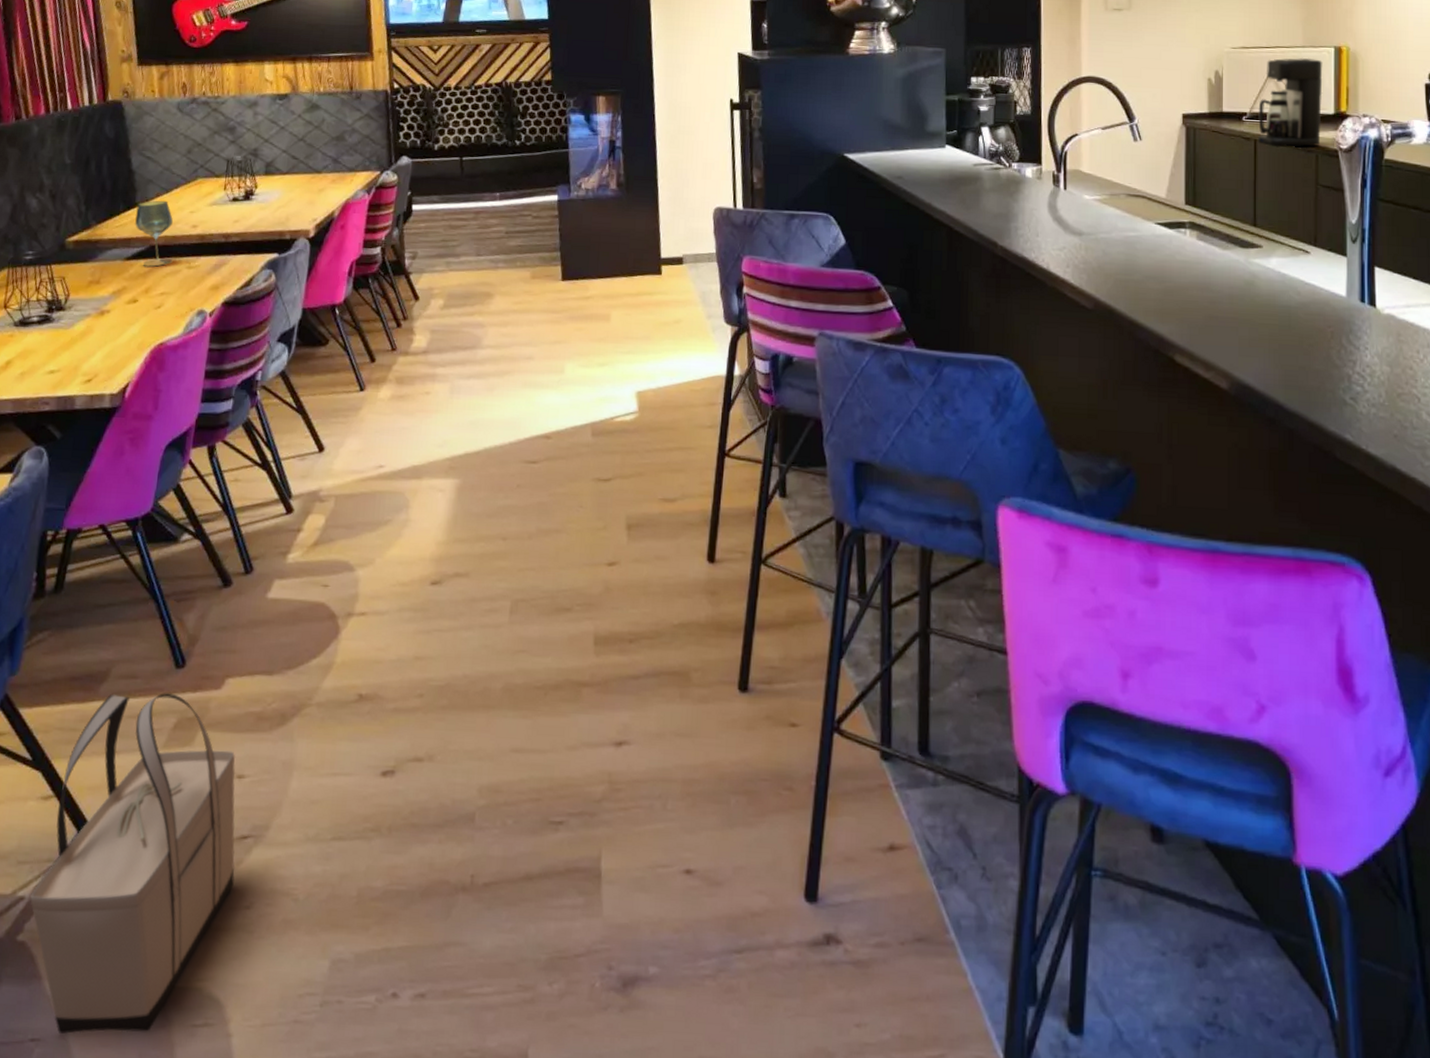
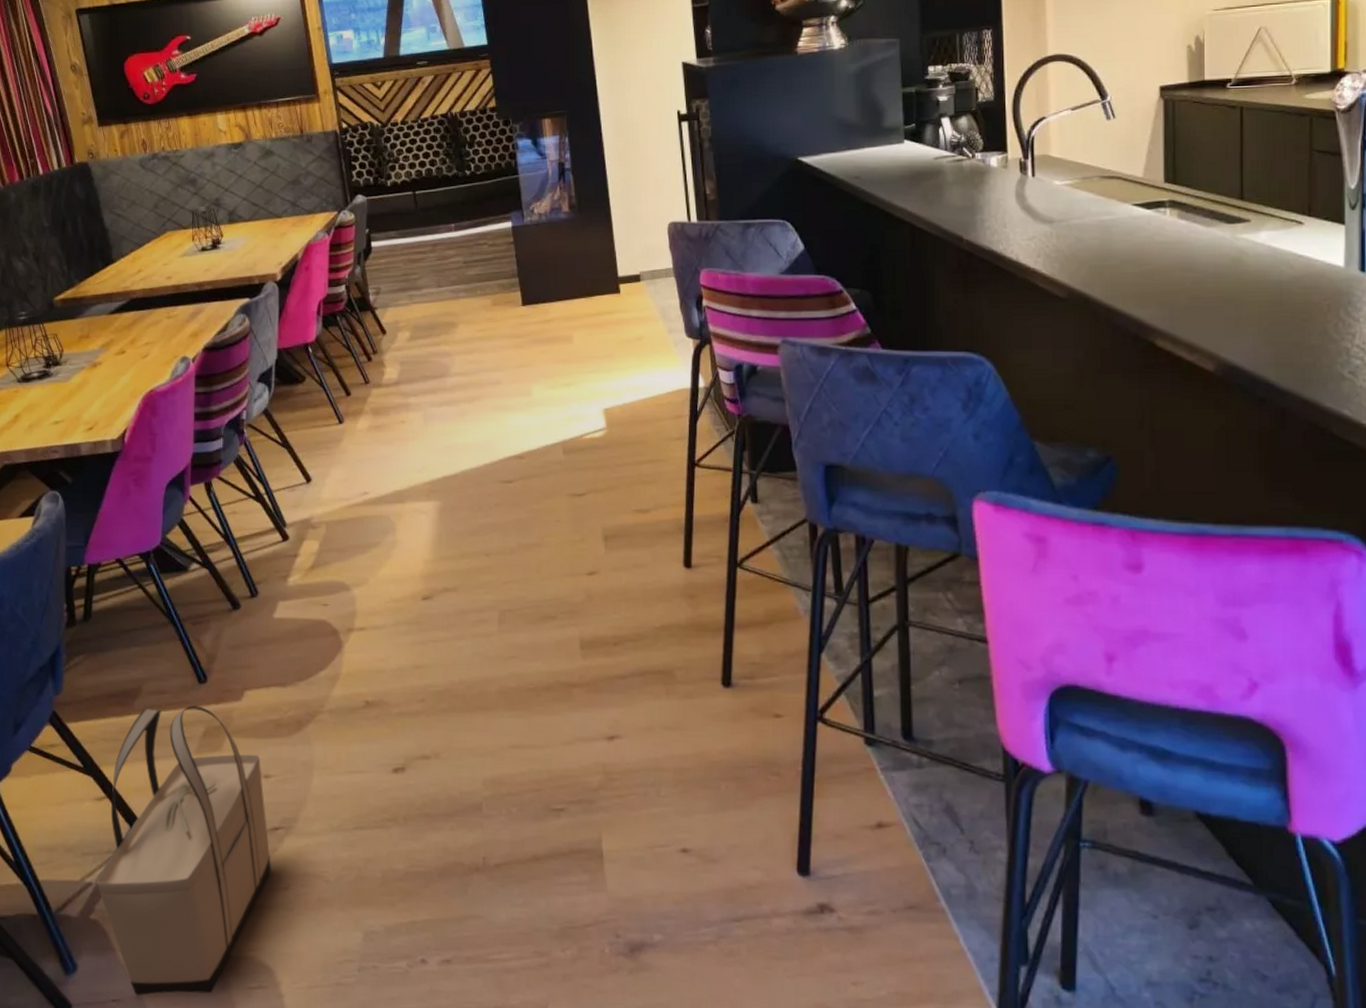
wine glass: present [135,200,174,267] -> none [114,255,153,319]
coffee maker: present [1258,58,1323,148] -> none [1244,14,1318,114]

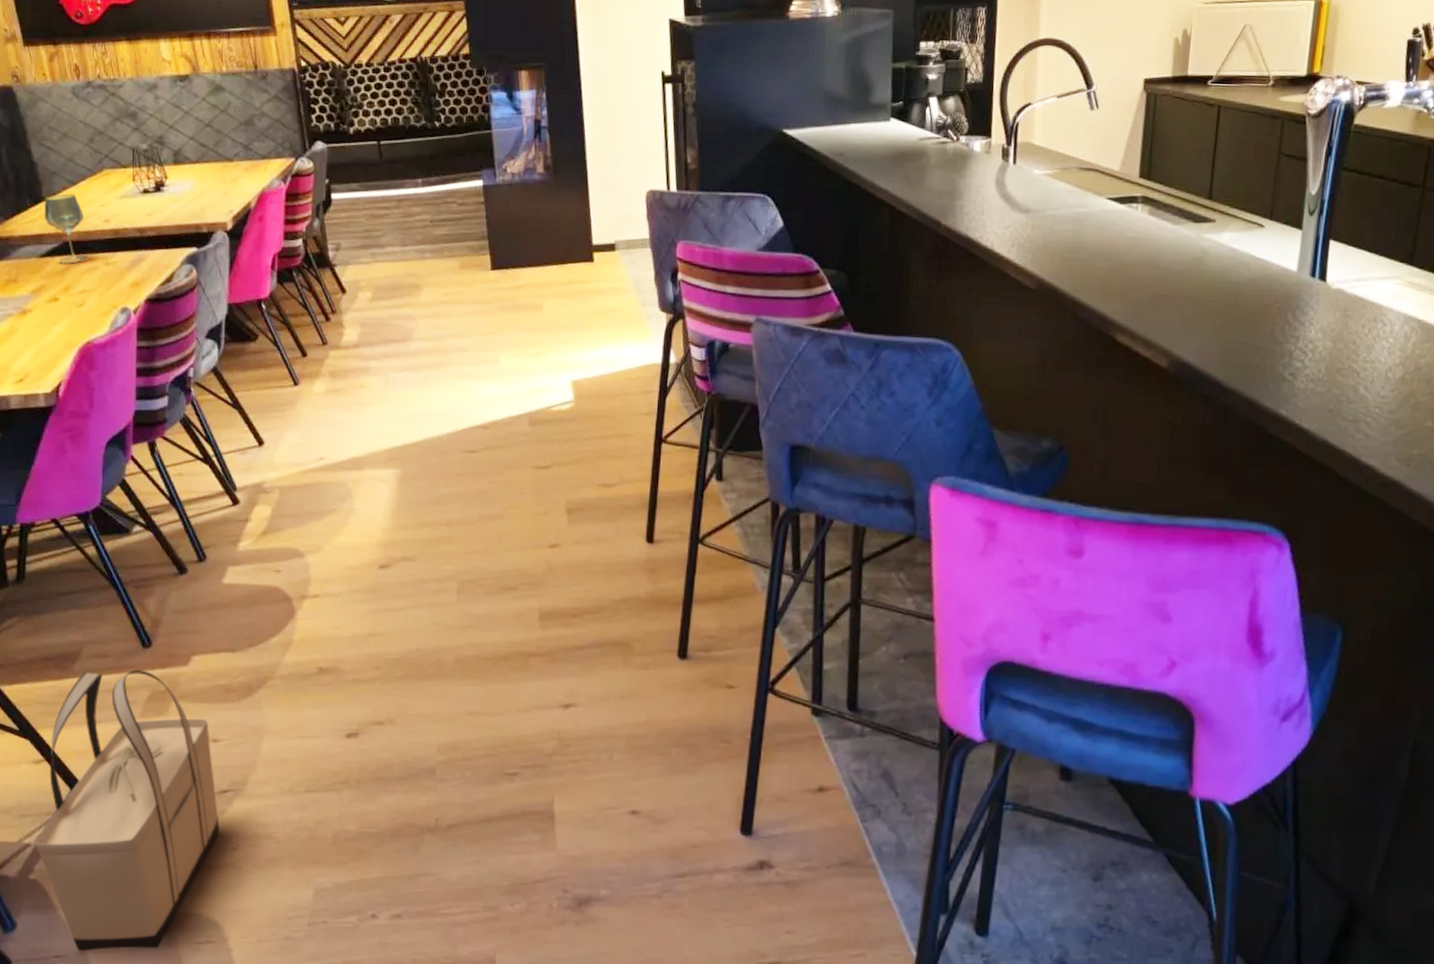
wine glass: none [114,255,153,319] -> present [44,193,89,264]

